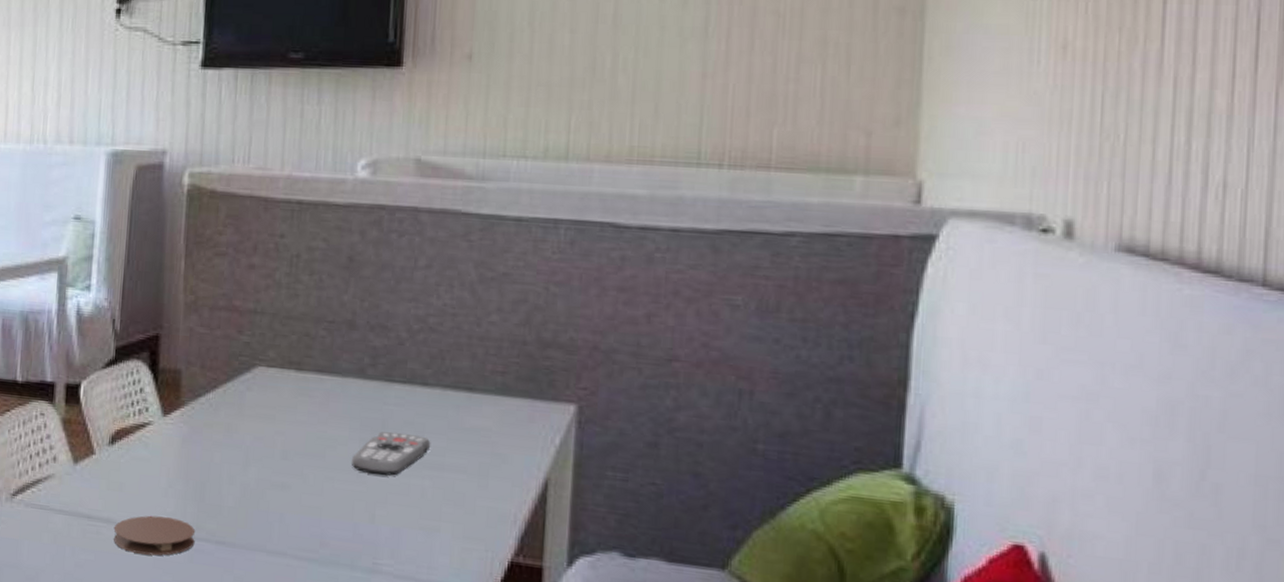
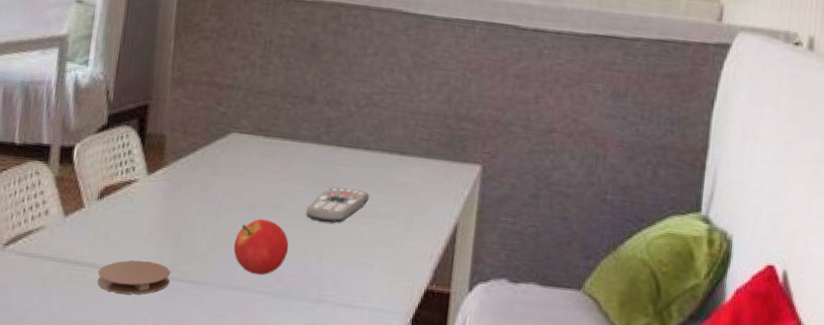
fruit: none [267,470,333,538] -> present [233,219,289,275]

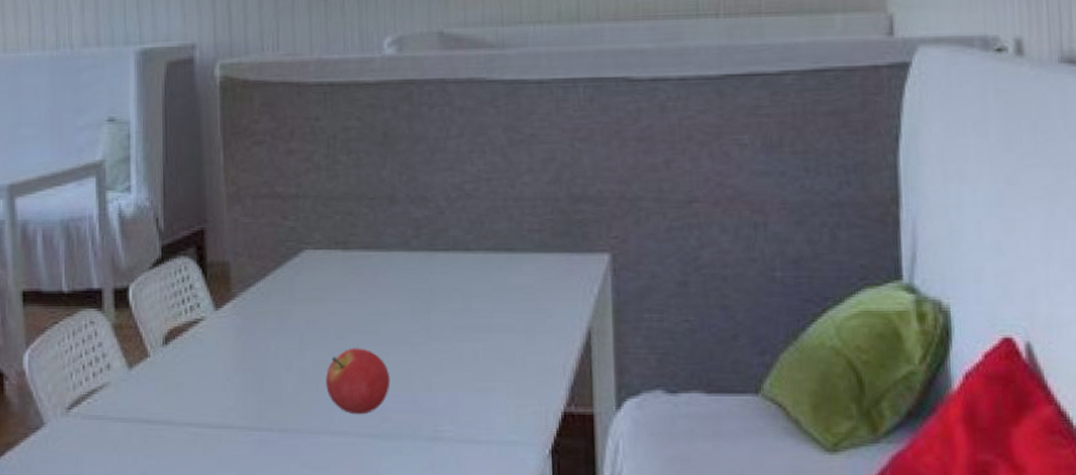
coaster: present [97,260,170,295] -> none [175,412,258,452]
remote control: present [306,187,370,223] -> none [405,299,479,344]

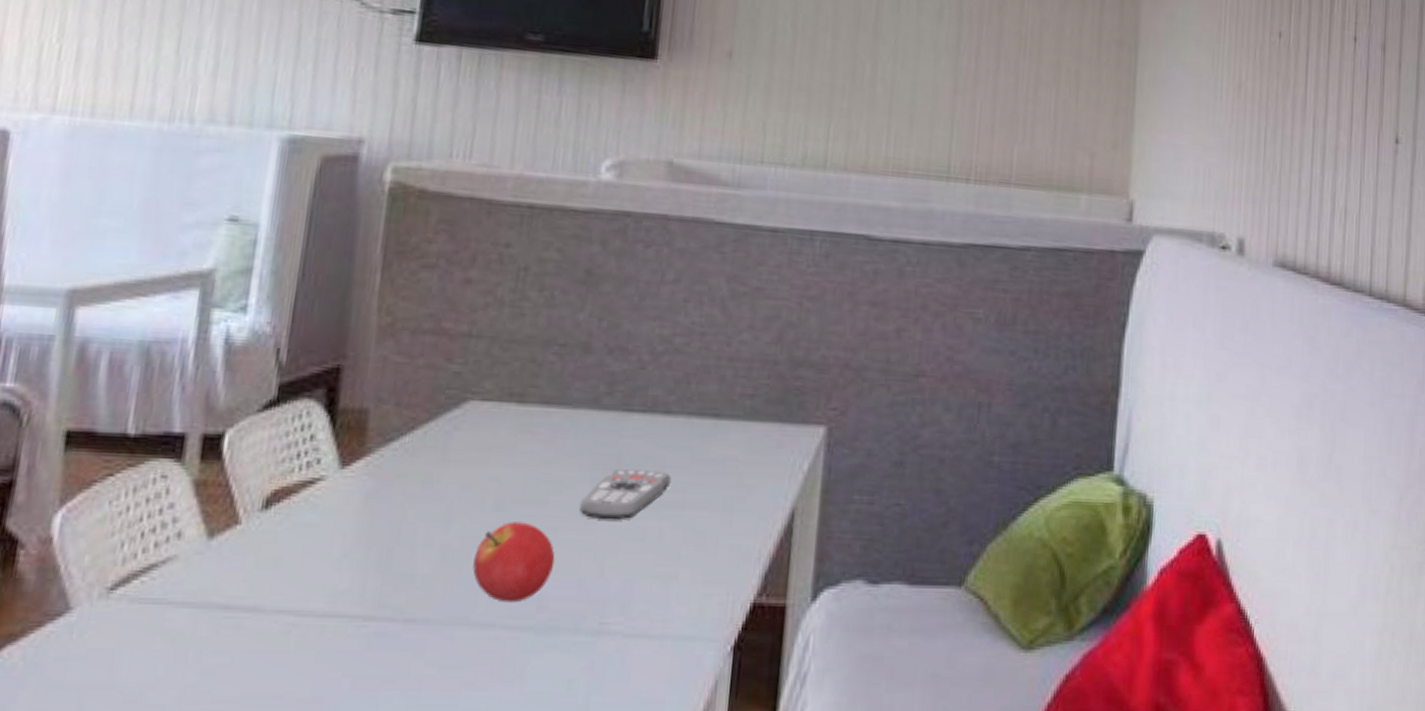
remote control: none [405,299,479,344] -> present [580,468,672,520]

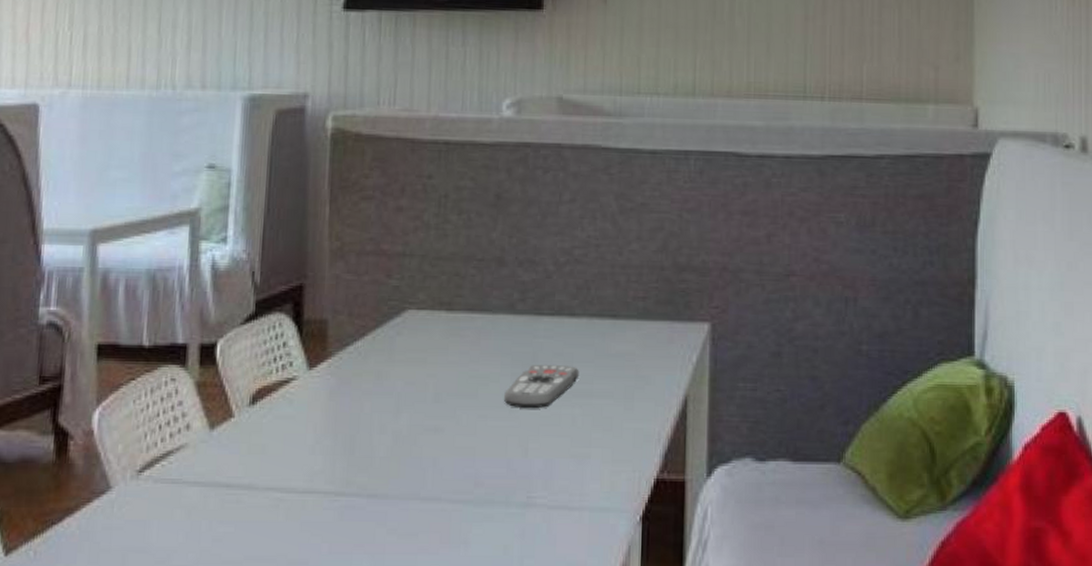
fruit: present [473,522,555,603] -> none [420,411,487,480]

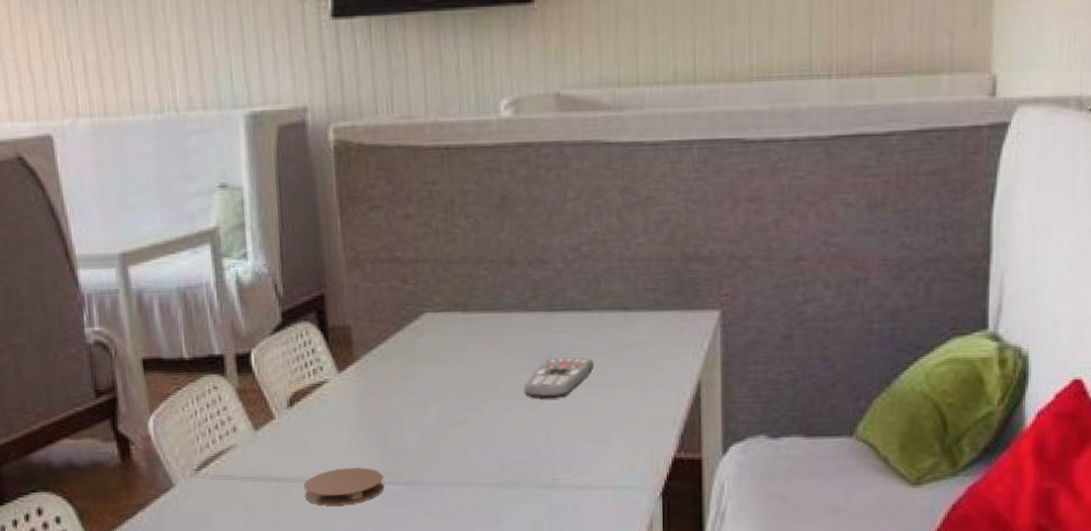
coaster: none [256,476,345,518] -> present [303,467,385,506]

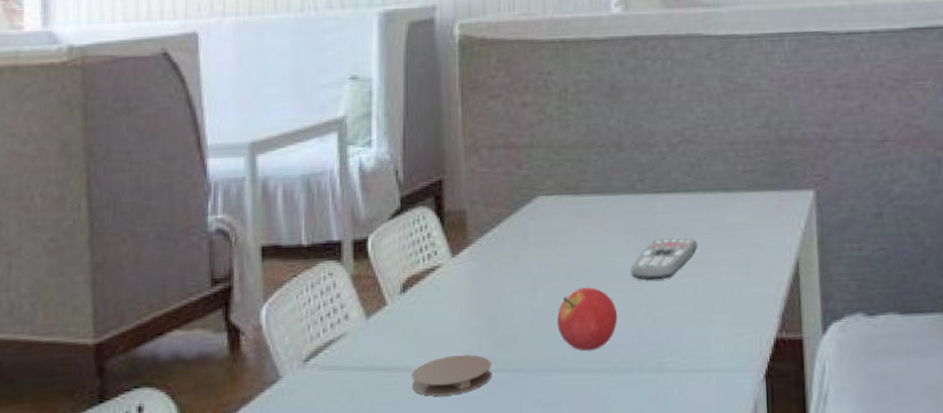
fruit: none [449,405,511,467] -> present [557,287,618,352]

